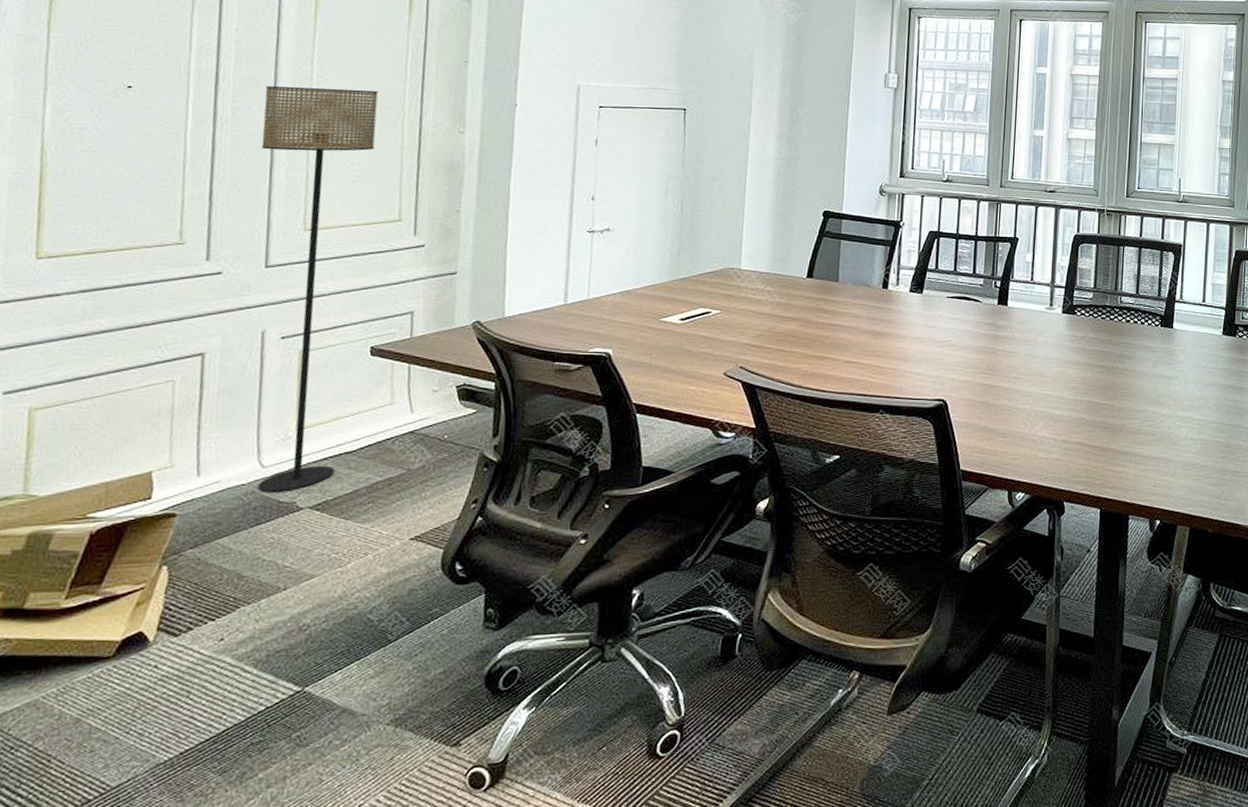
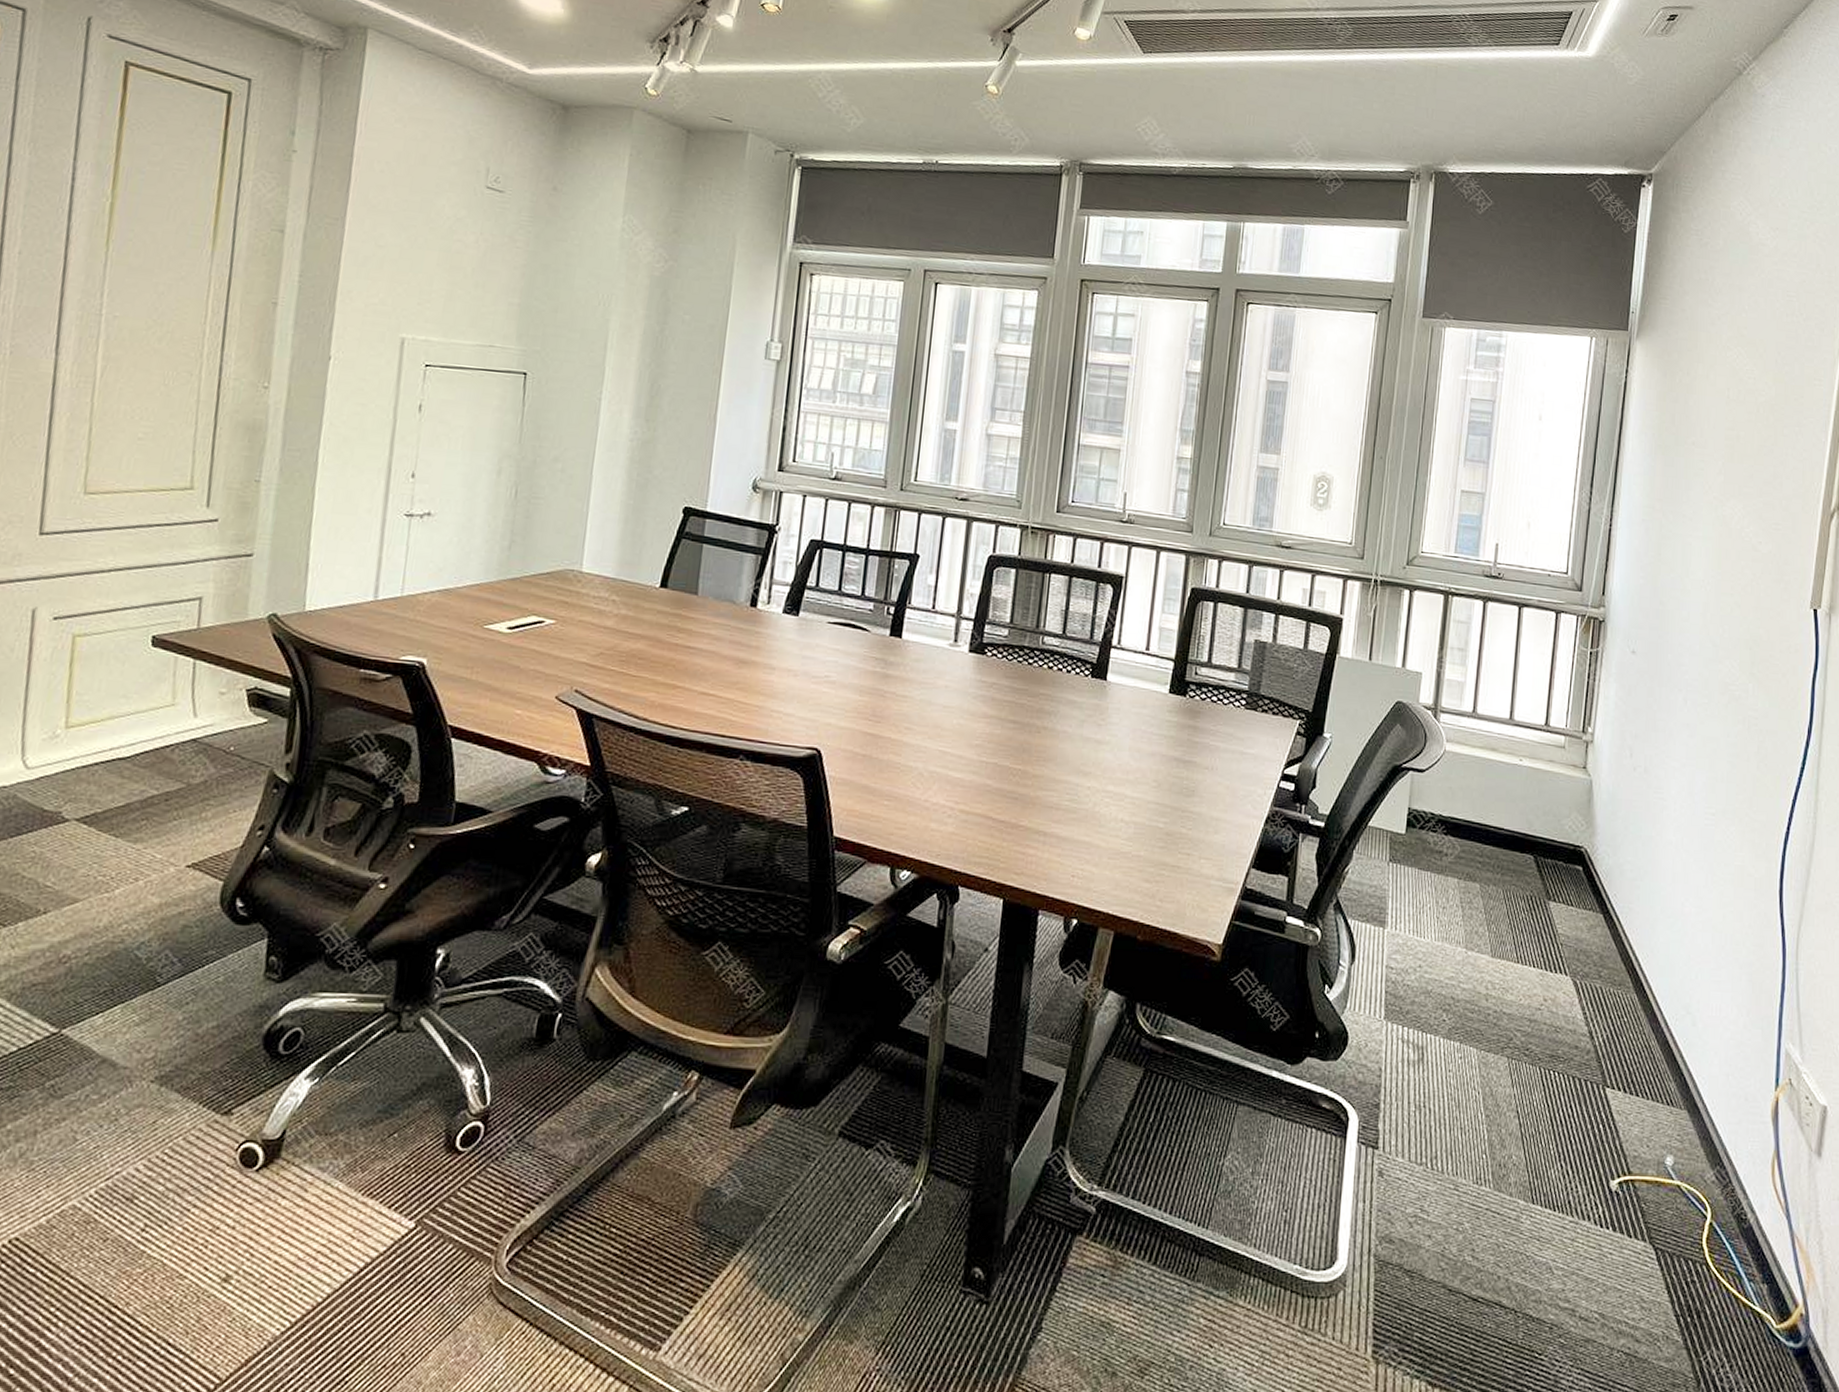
floor lamp: present [258,86,378,493] -> none [20,321,174,799]

